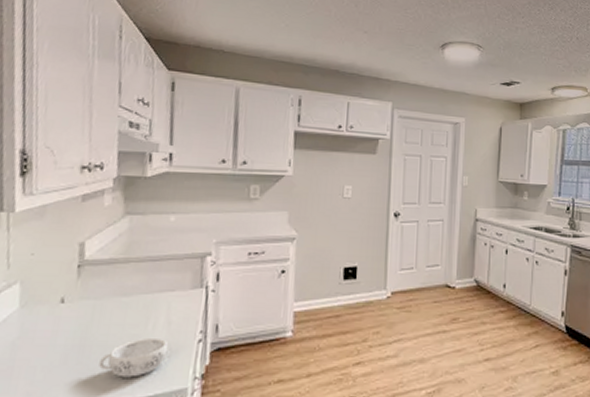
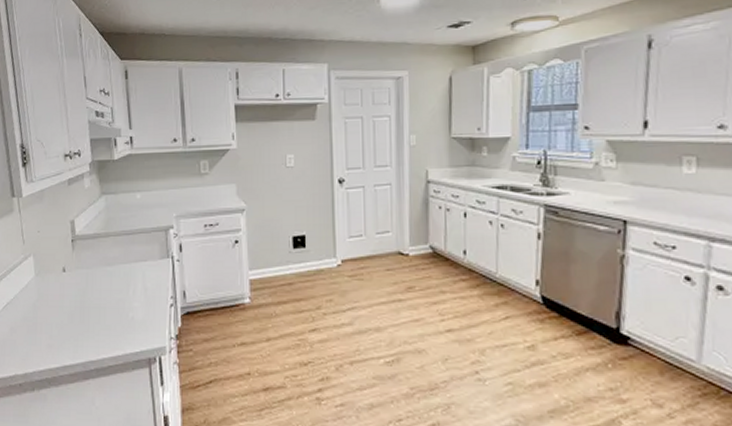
decorative bowl: present [99,337,168,378] -> none [96,301,147,336]

